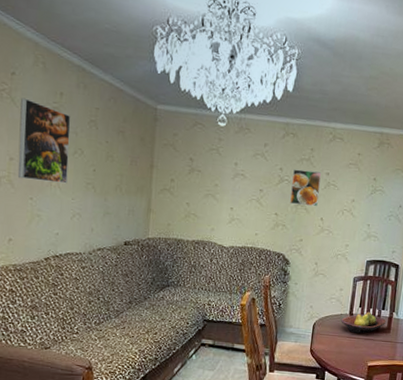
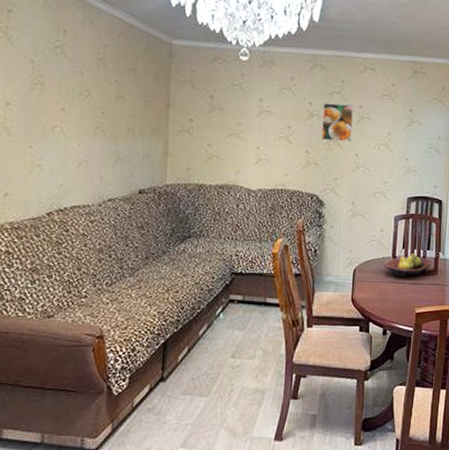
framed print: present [18,97,71,184] -> none [15,36,76,129]

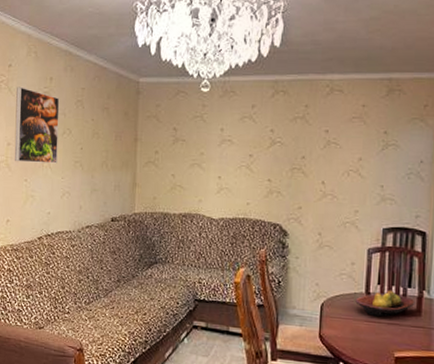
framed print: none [15,36,76,129] -> present [14,86,60,164]
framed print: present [322,103,353,143] -> none [284,129,319,170]

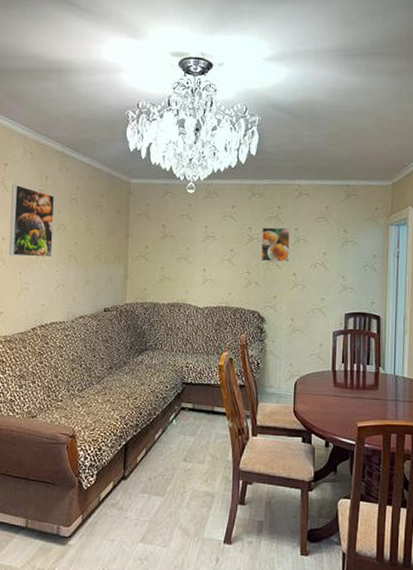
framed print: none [284,129,319,170] -> present [261,227,290,263]
fruit bowl: present [355,290,415,317] -> none [324,367,373,392]

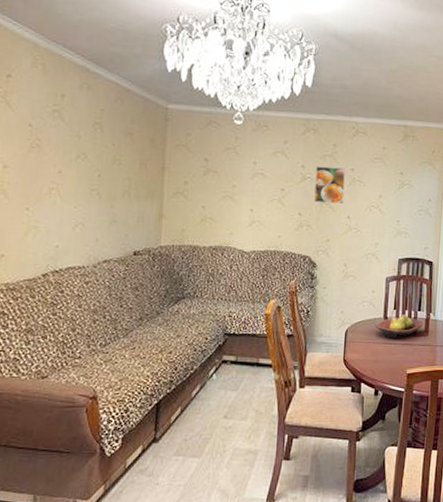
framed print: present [9,184,55,258] -> none [12,101,74,191]
fruit bowl: none [324,367,373,392] -> present [375,314,424,338]

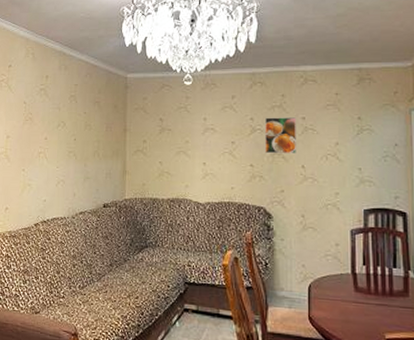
fruit bowl: present [375,314,424,338] -> none [342,270,402,298]

